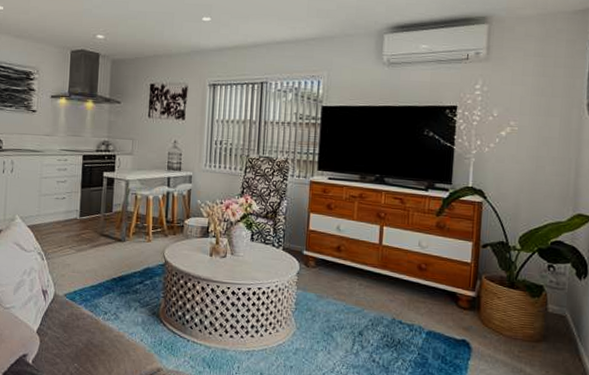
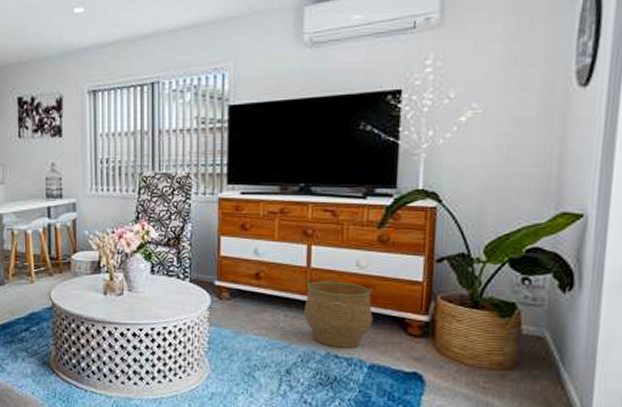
basket: none [375,256,432,316] -> present [303,281,373,348]

